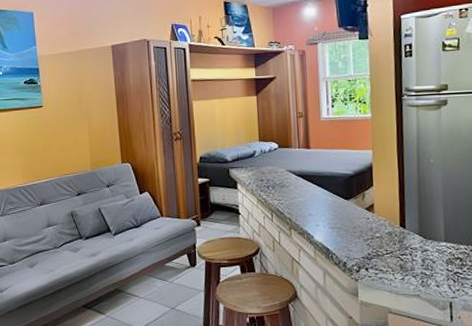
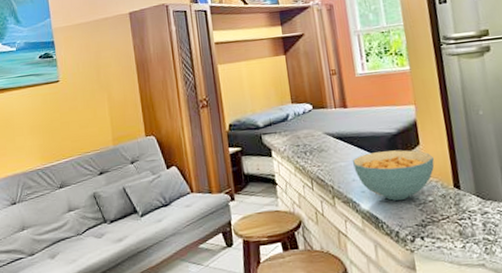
cereal bowl: none [310,190,385,235] -> present [352,150,435,201]

